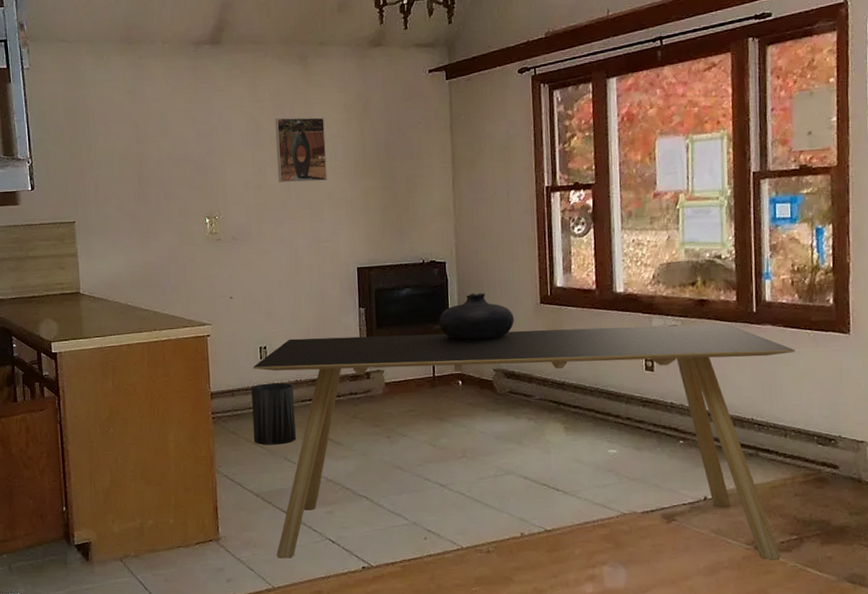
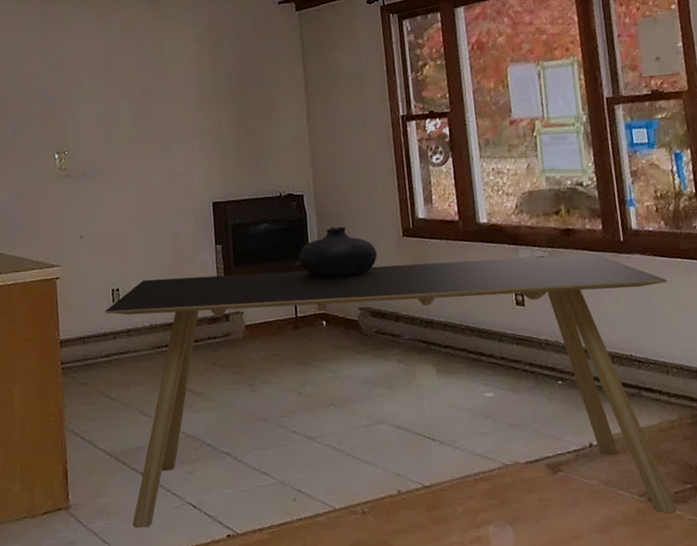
trash can: present [251,382,296,445] -> none [103,327,152,398]
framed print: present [275,117,328,183] -> none [125,49,180,116]

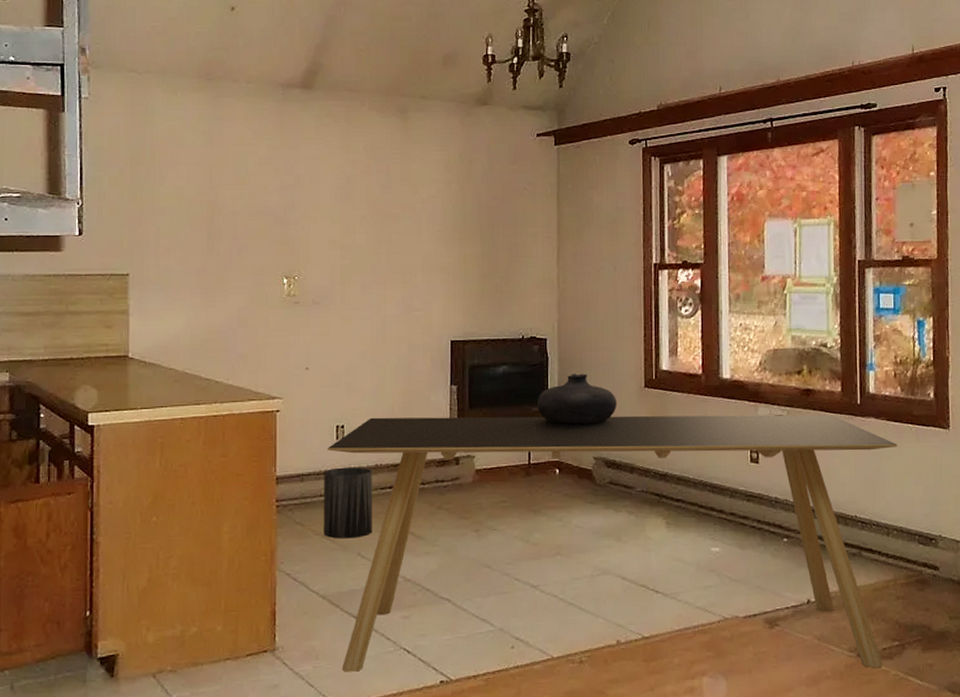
trash can: none [103,327,152,398] -> present [324,467,372,539]

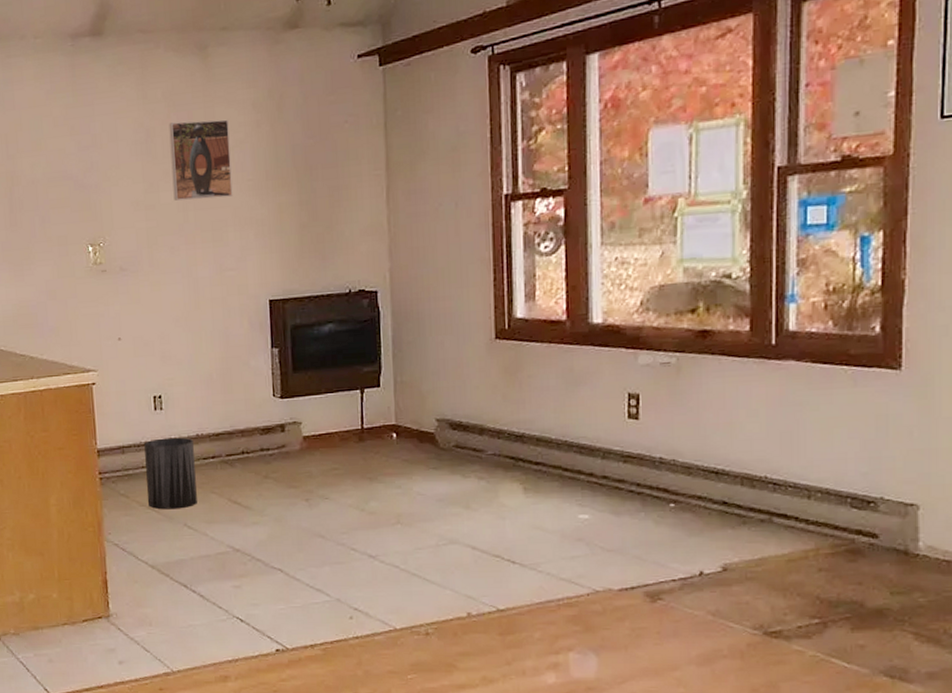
dining table: present [327,414,898,672] -> none [145,359,826,648]
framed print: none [368,173,423,244] -> present [169,119,233,201]
vase: present [537,373,617,425] -> none [369,327,462,385]

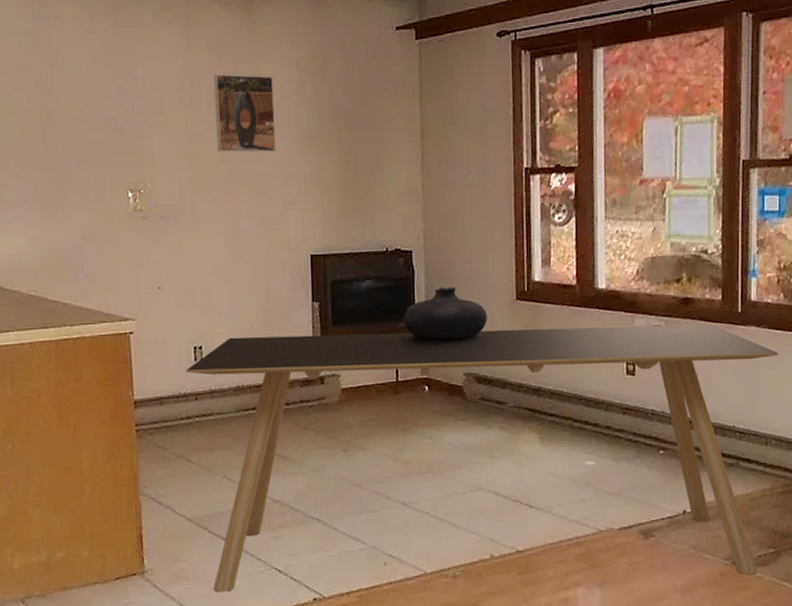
trash can: present [144,437,197,510] -> none [184,388,237,462]
dining table: none [145,359,826,648] -> present [185,324,779,592]
vase: none [369,327,462,385] -> present [404,287,487,340]

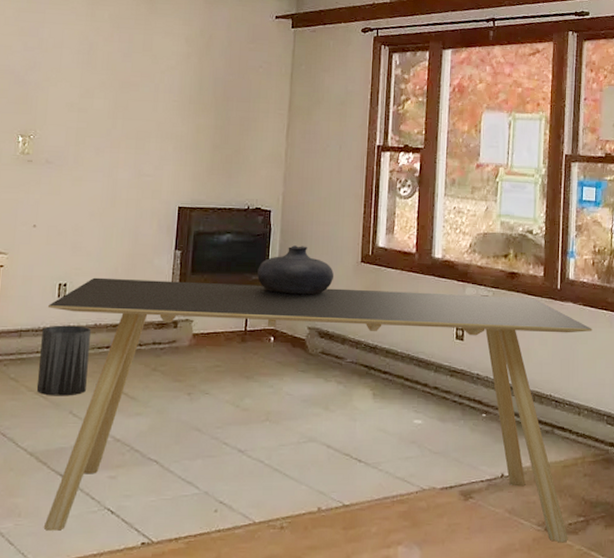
trash can: none [184,388,237,462] -> present [37,325,91,396]
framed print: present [213,74,276,153] -> none [106,41,163,112]

